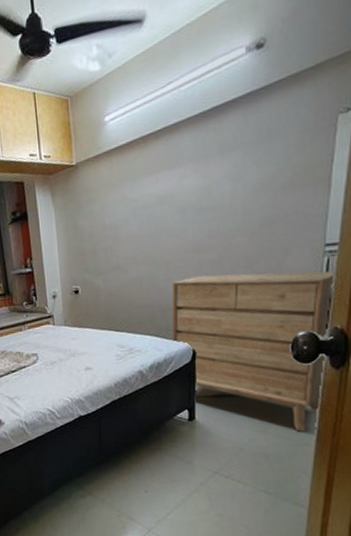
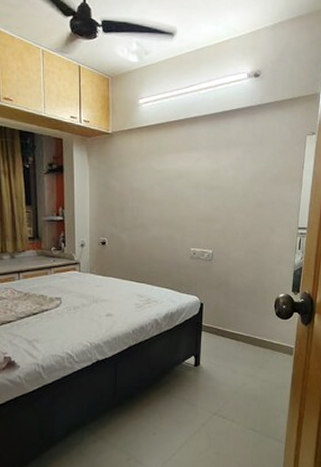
dresser: present [171,270,333,432] -> none [183,241,303,376]

